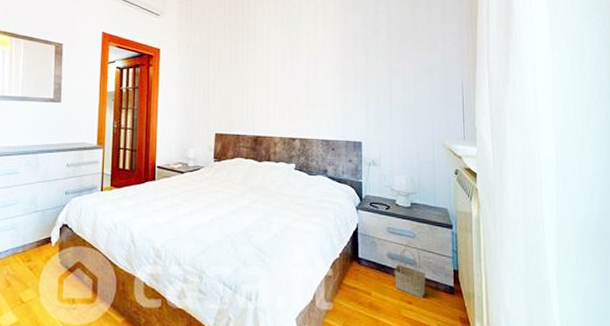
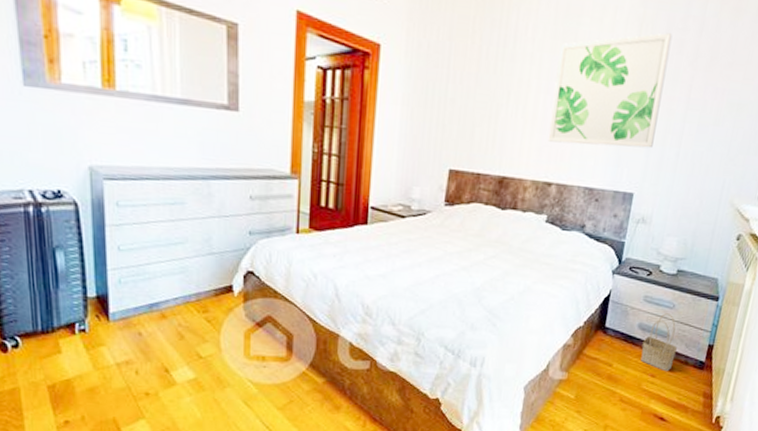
wall art: none [288,24,370,108] -> present [547,33,672,148]

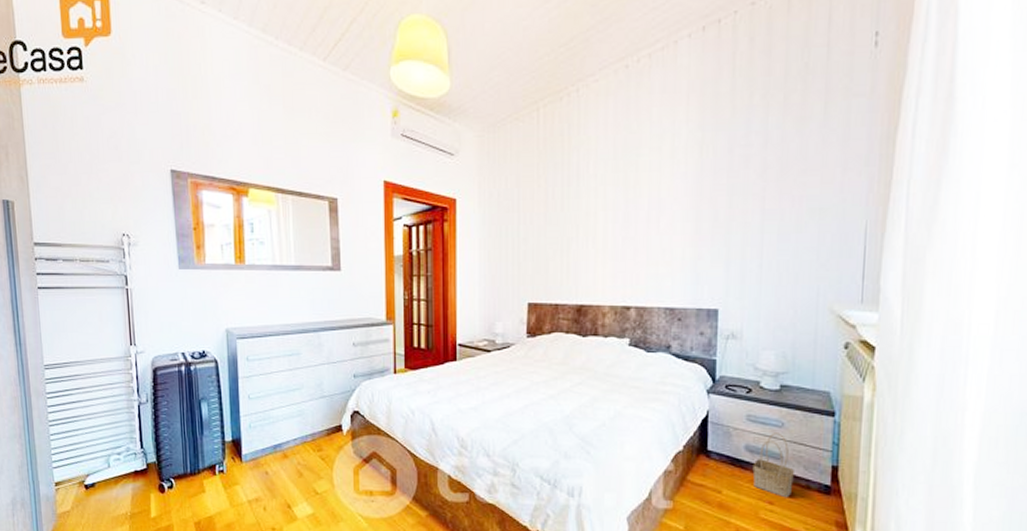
wall art: present [547,33,672,148] -> none [621,151,736,267]

